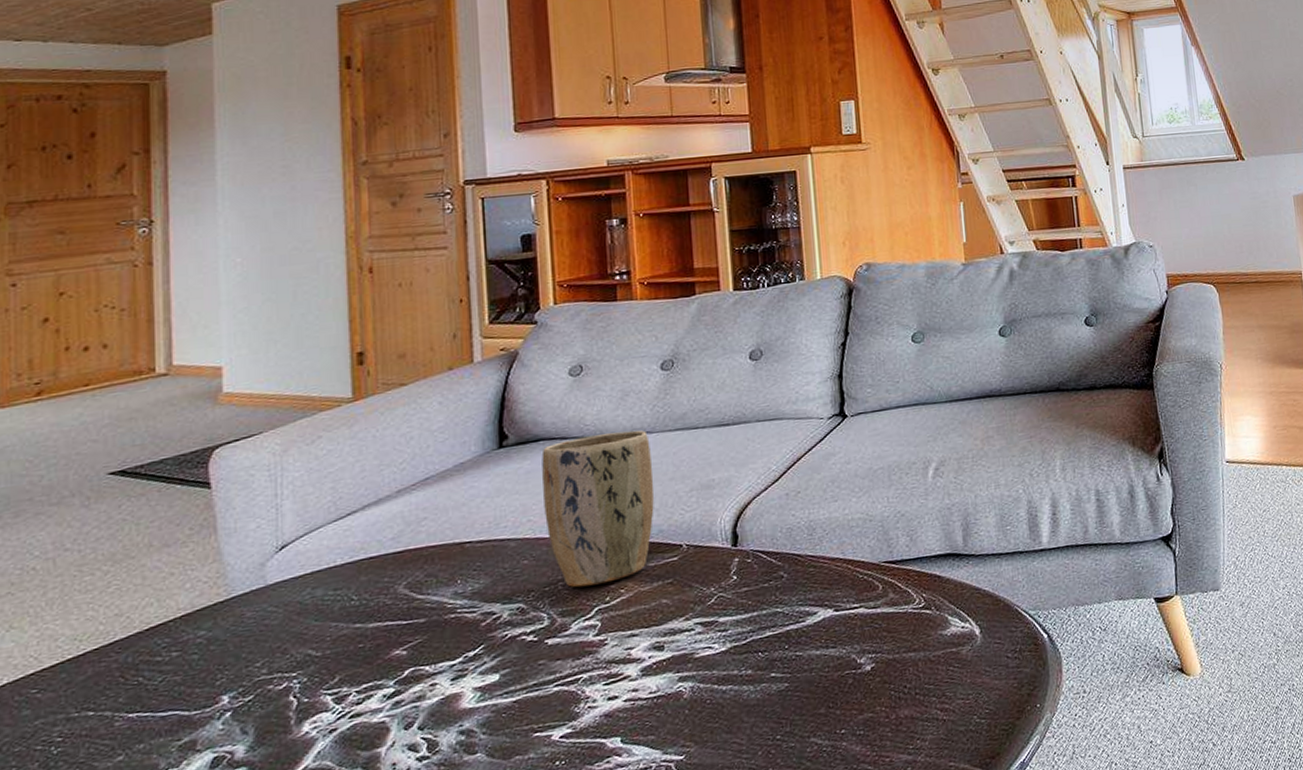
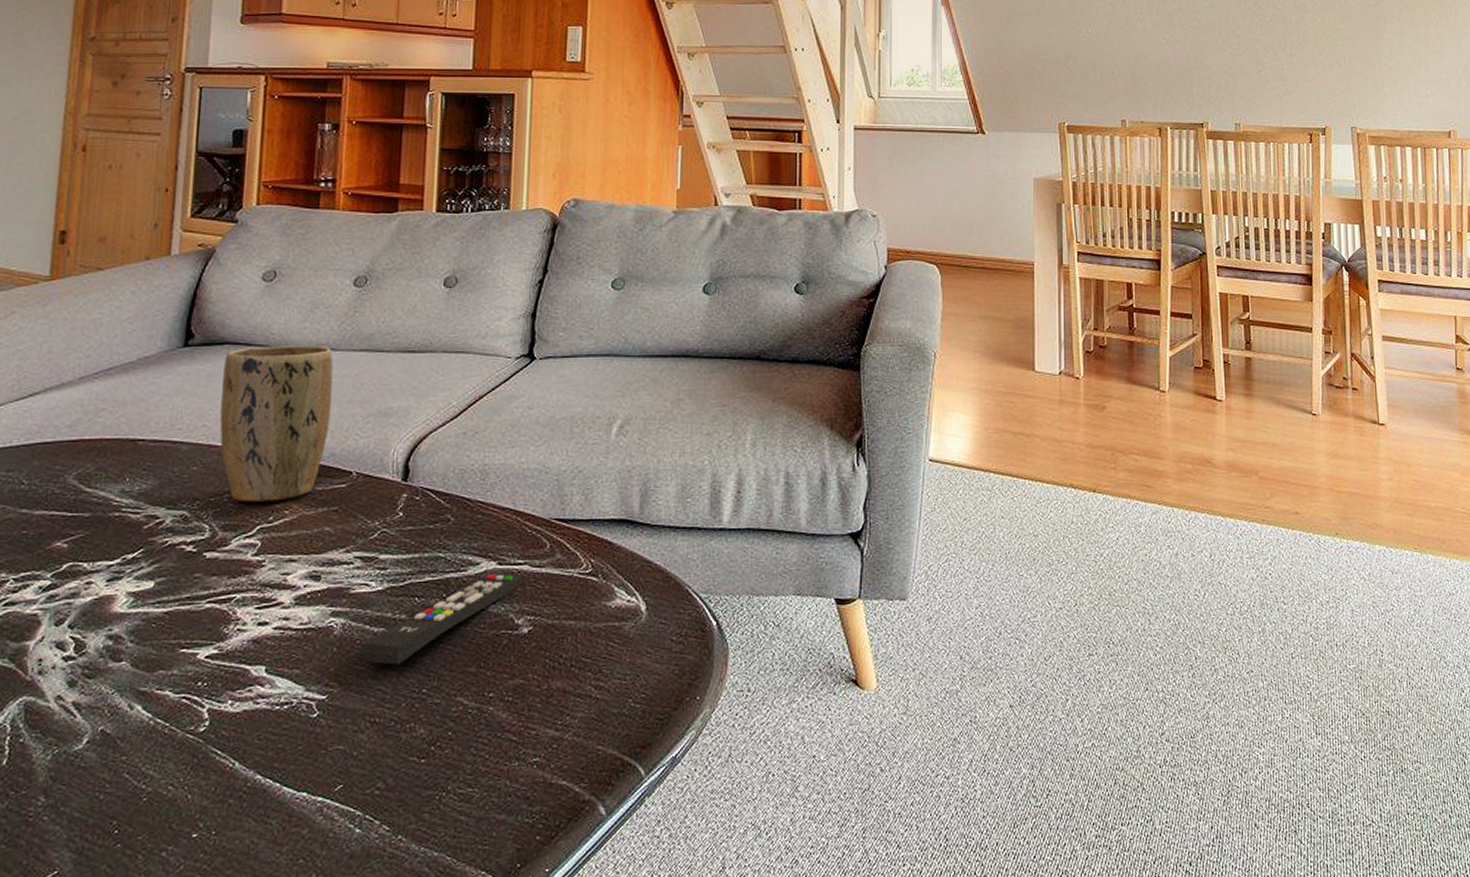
remote control: none [712,617,861,720] -> present [361,574,524,665]

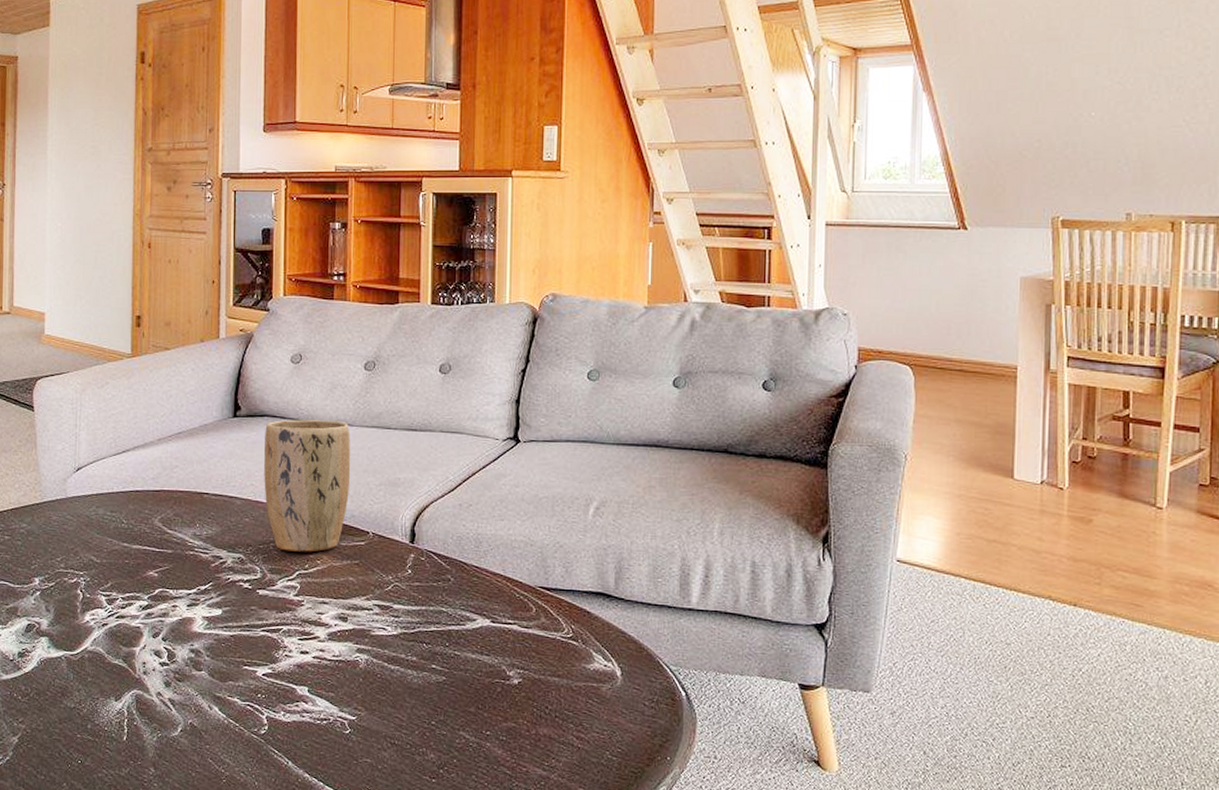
remote control: present [361,574,524,665] -> none [381,630,513,699]

